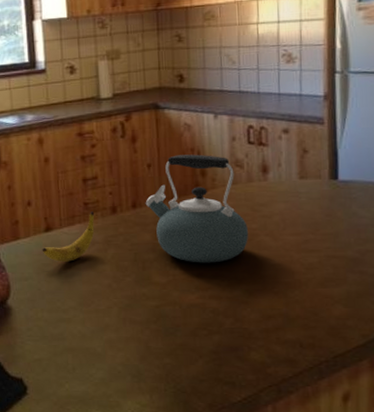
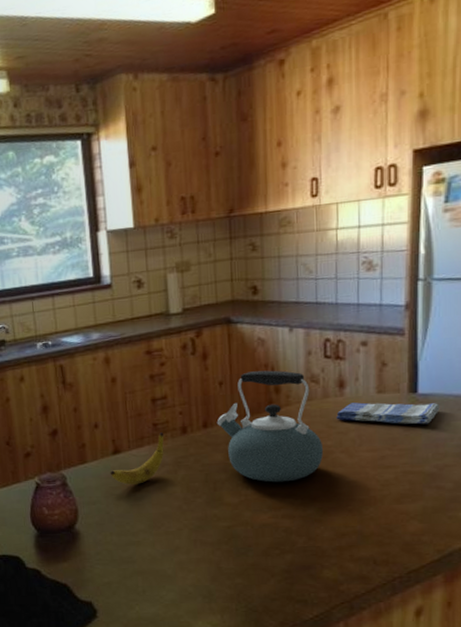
dish towel: none [260,187,360,210] -> present [336,402,440,424]

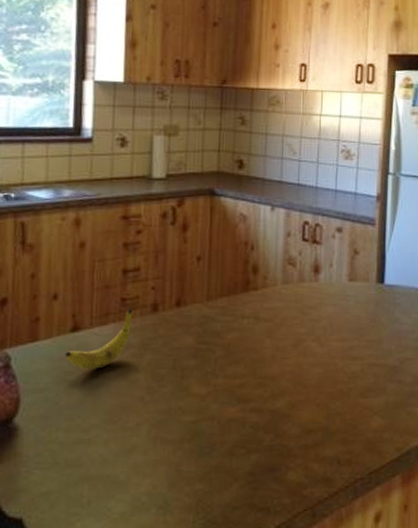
kettle: present [216,370,324,483] -> none [190,248,296,371]
dish towel: present [336,402,440,424] -> none [310,289,403,316]

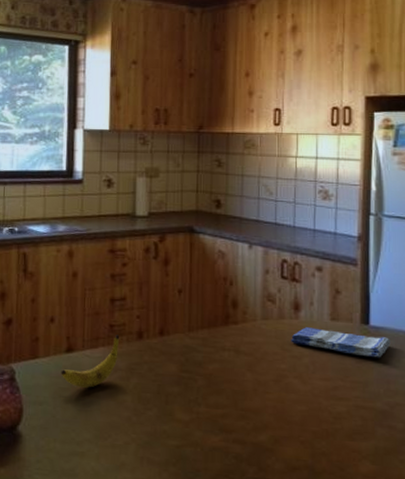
dish towel: none [310,289,403,316] -> present [291,327,391,358]

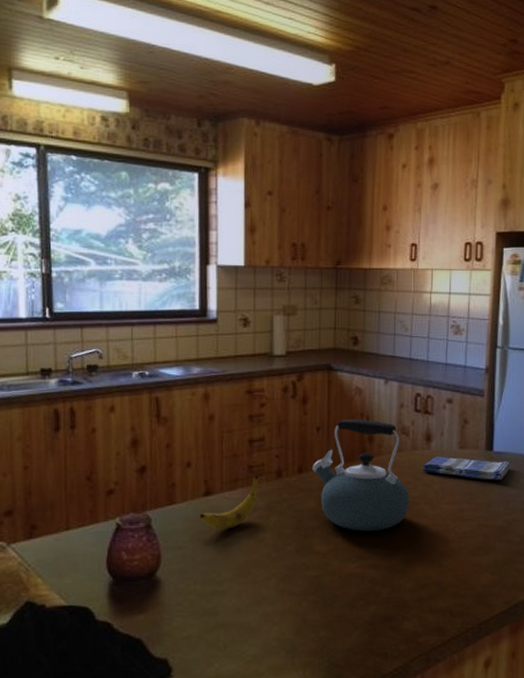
kettle: none [173,283,278,403] -> present [311,419,410,531]

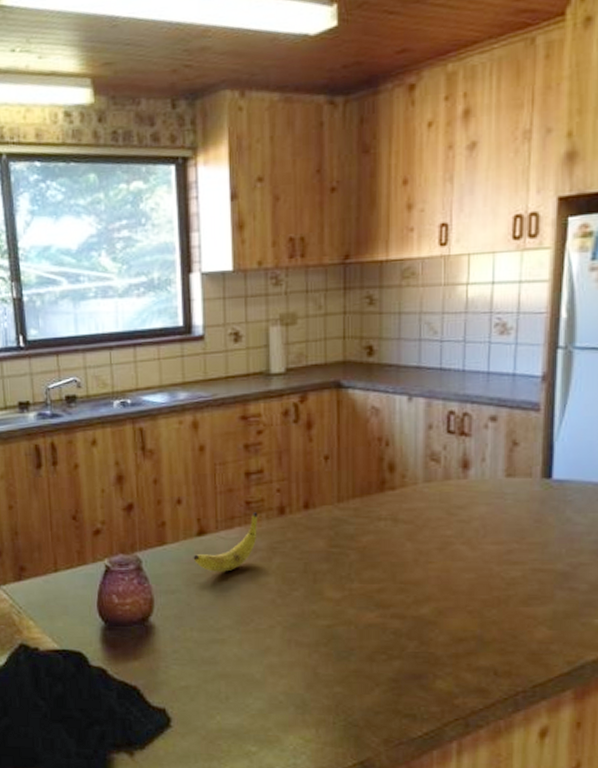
kettle: present [311,419,410,531] -> none [320,445,442,576]
dish towel: present [423,456,511,481] -> none [458,487,577,515]

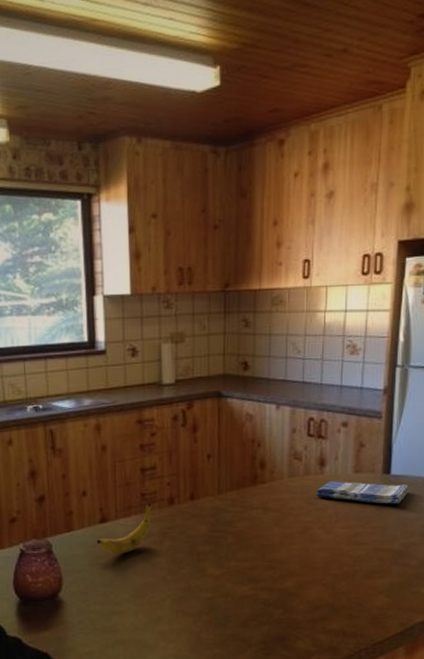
dish towel: none [458,487,577,515] -> present [316,481,410,504]

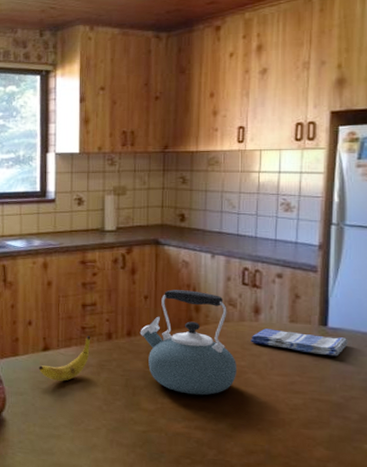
kettle: none [203,446,303,556] -> present [140,290,238,395]

